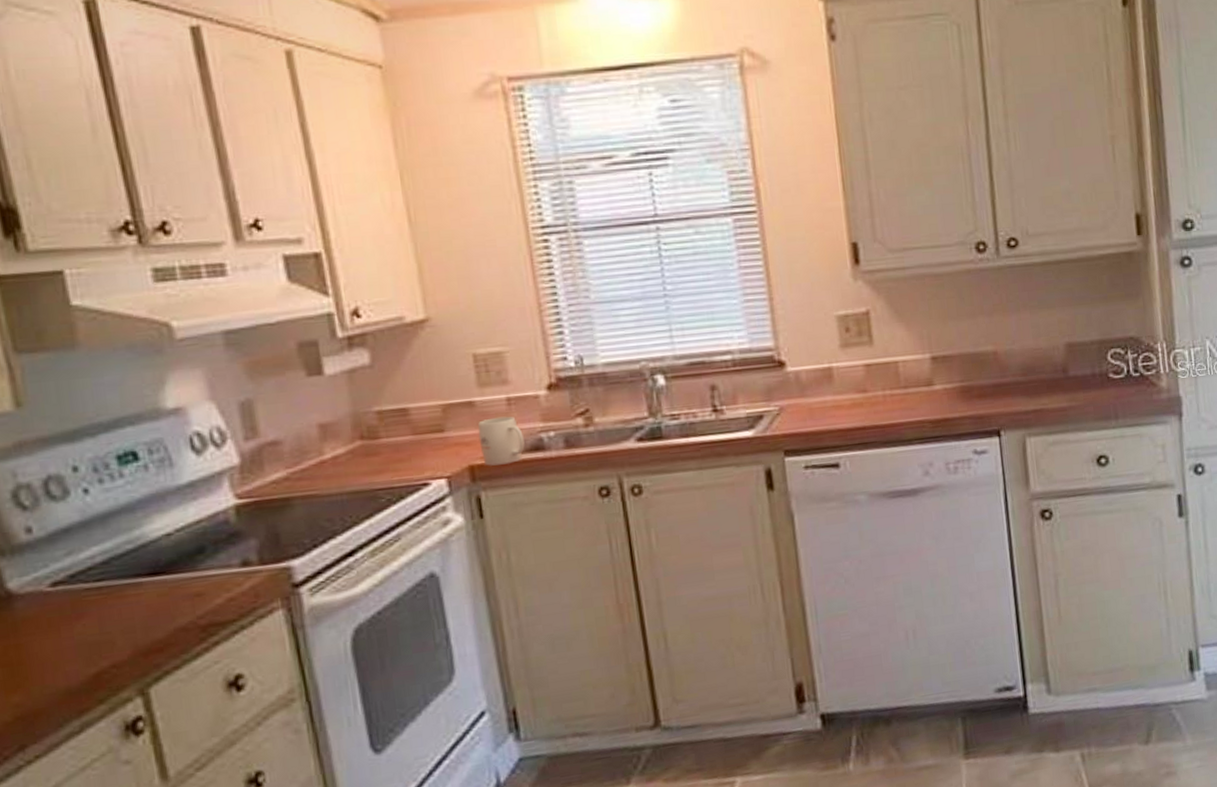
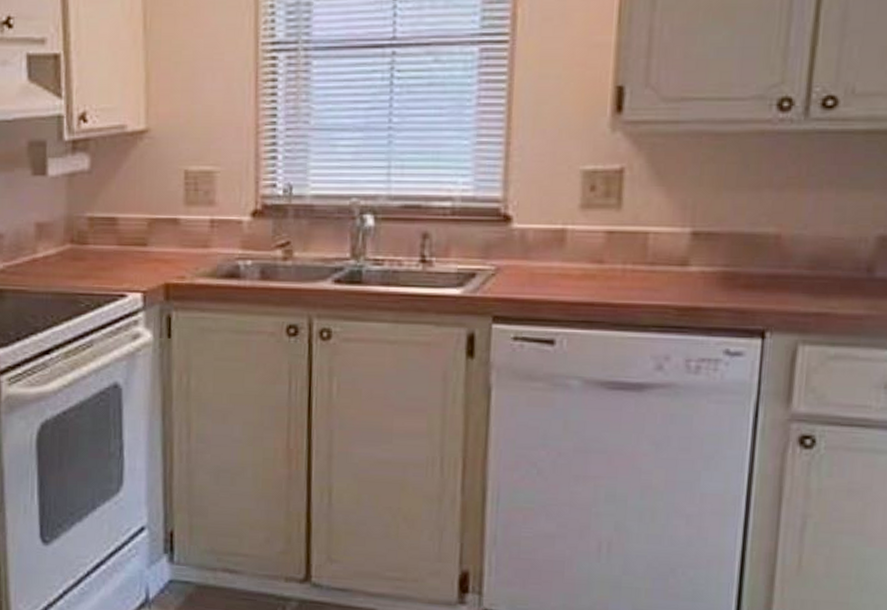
mug: present [477,416,525,466] -> none [178,238,221,287]

